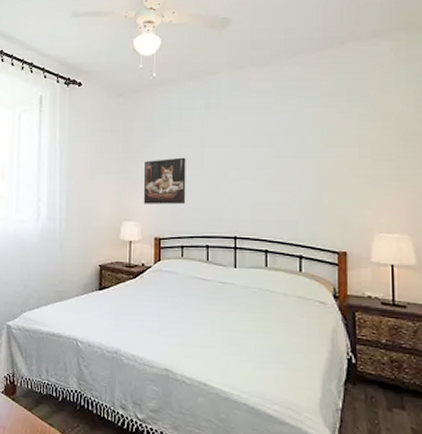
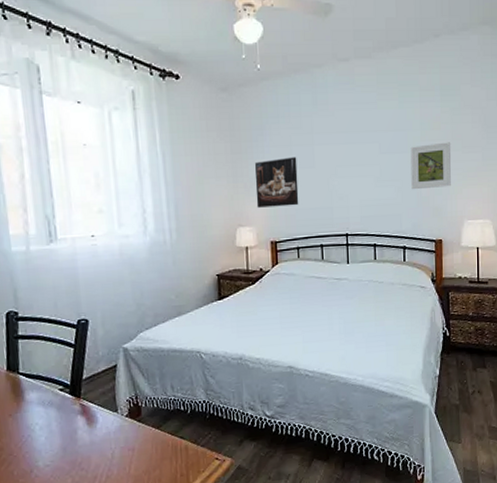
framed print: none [310,149,359,197] -> present [410,142,452,190]

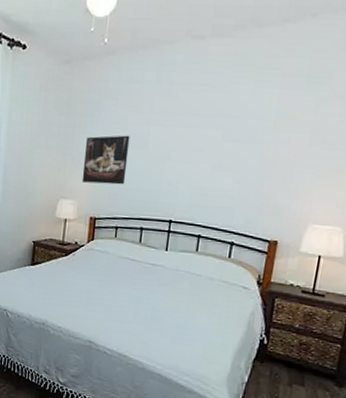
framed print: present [410,142,452,190] -> none [252,135,310,185]

